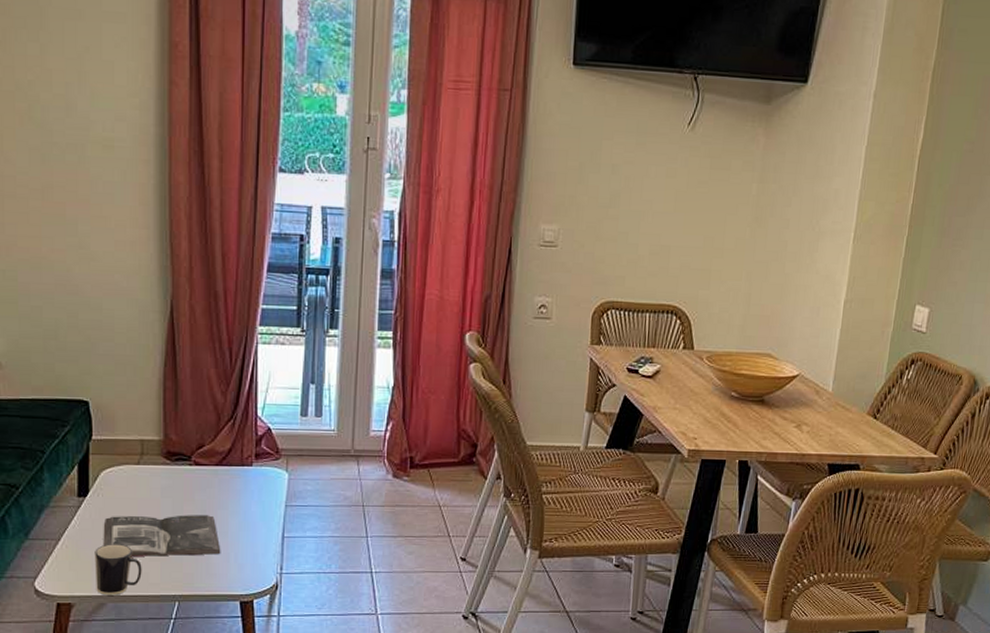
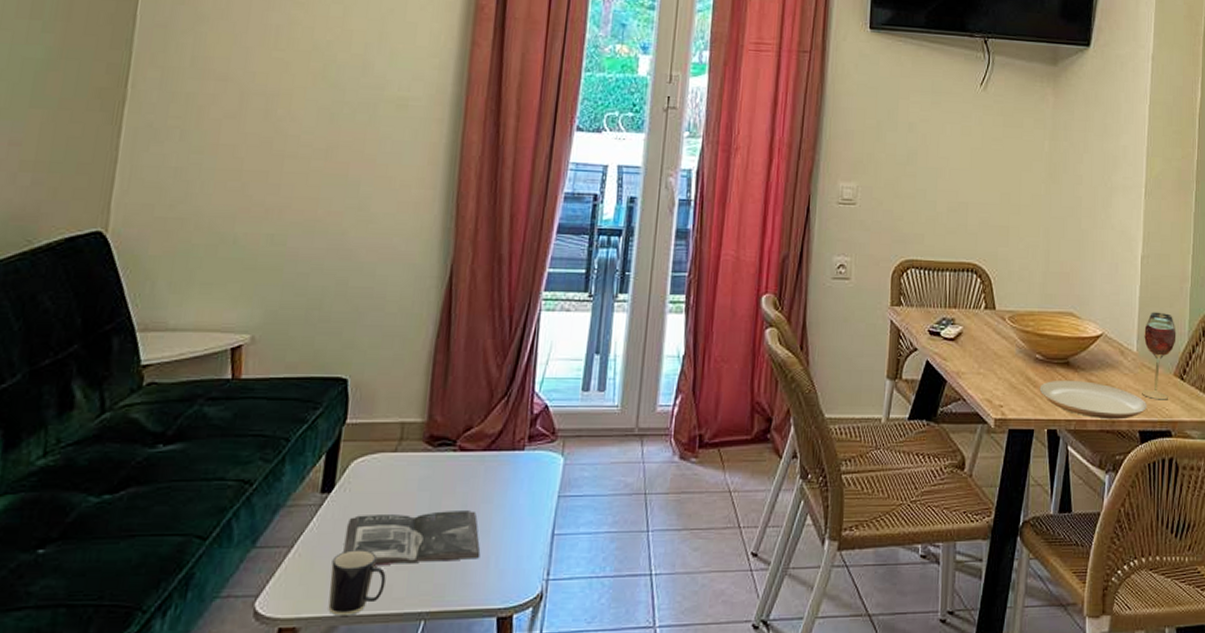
plate: none [733,416,839,453] -> present [1039,379,1148,420]
wineglass: none [834,354,874,437] -> present [1142,312,1177,400]

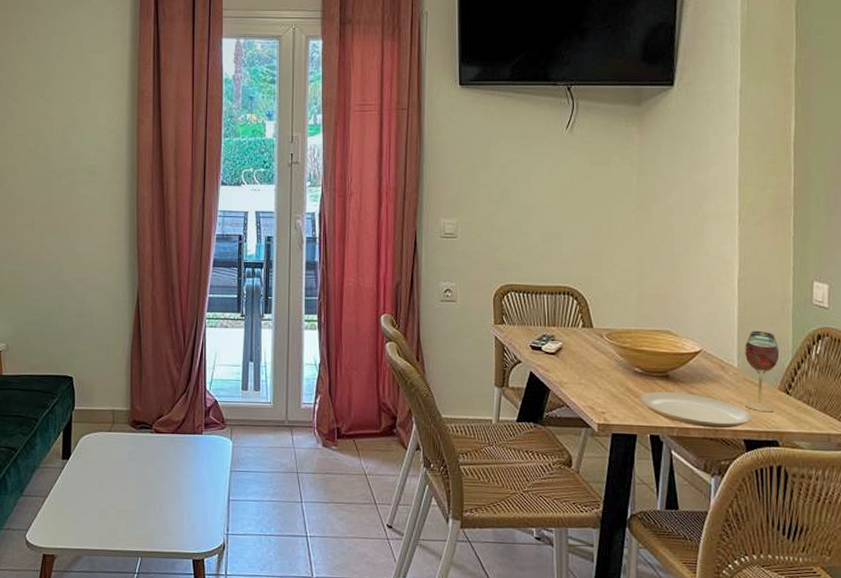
mug: present [328,550,386,616] -> none [74,502,111,549]
magazine: present [343,511,481,565] -> none [81,477,177,515]

